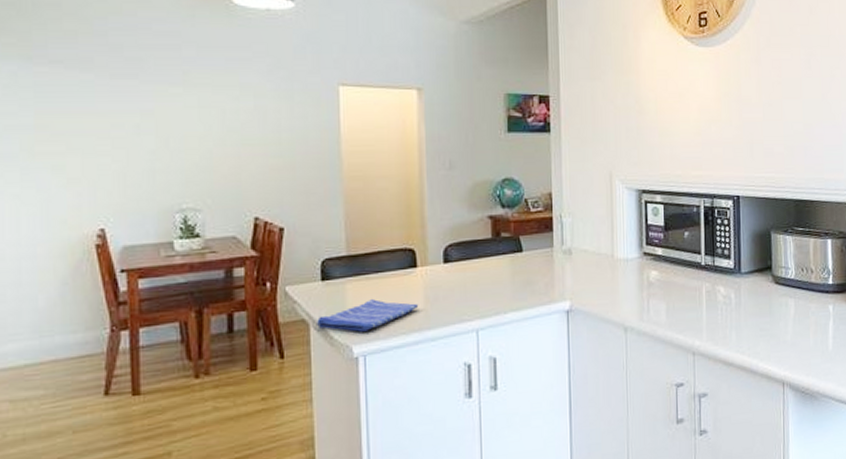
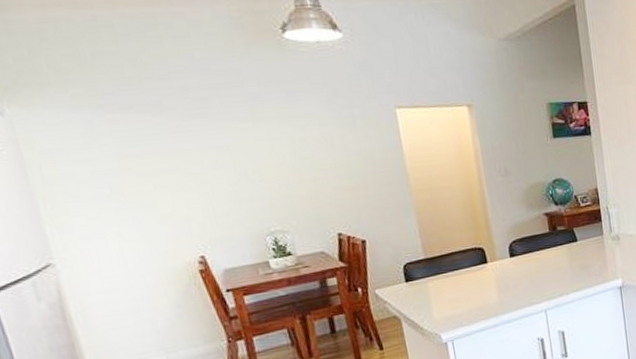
dish towel: present [317,299,419,332] -> none [407,293,493,322]

